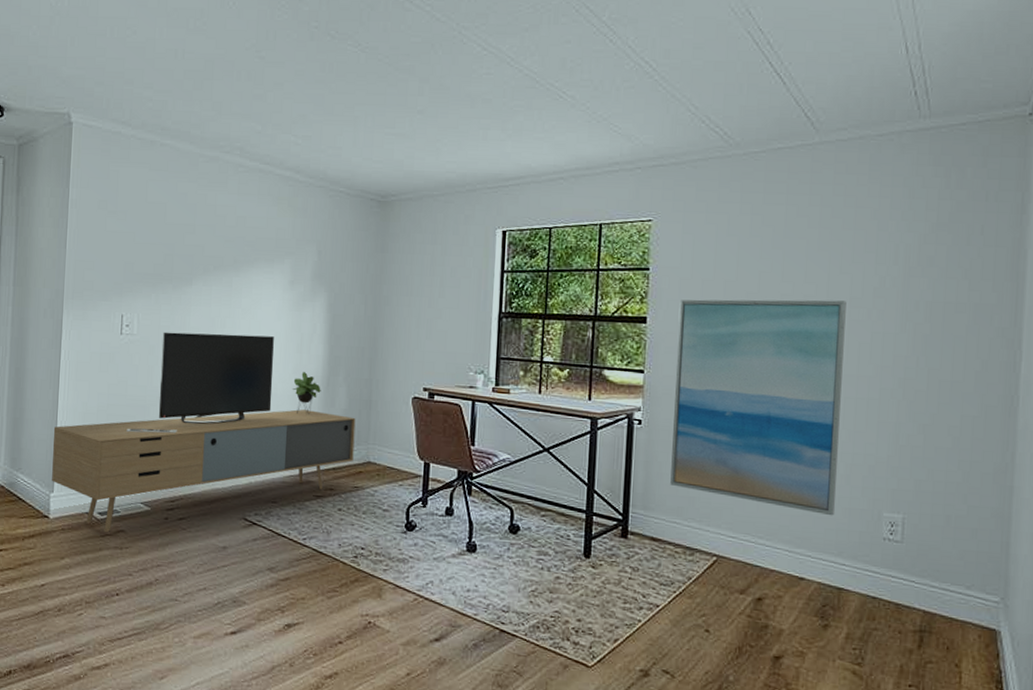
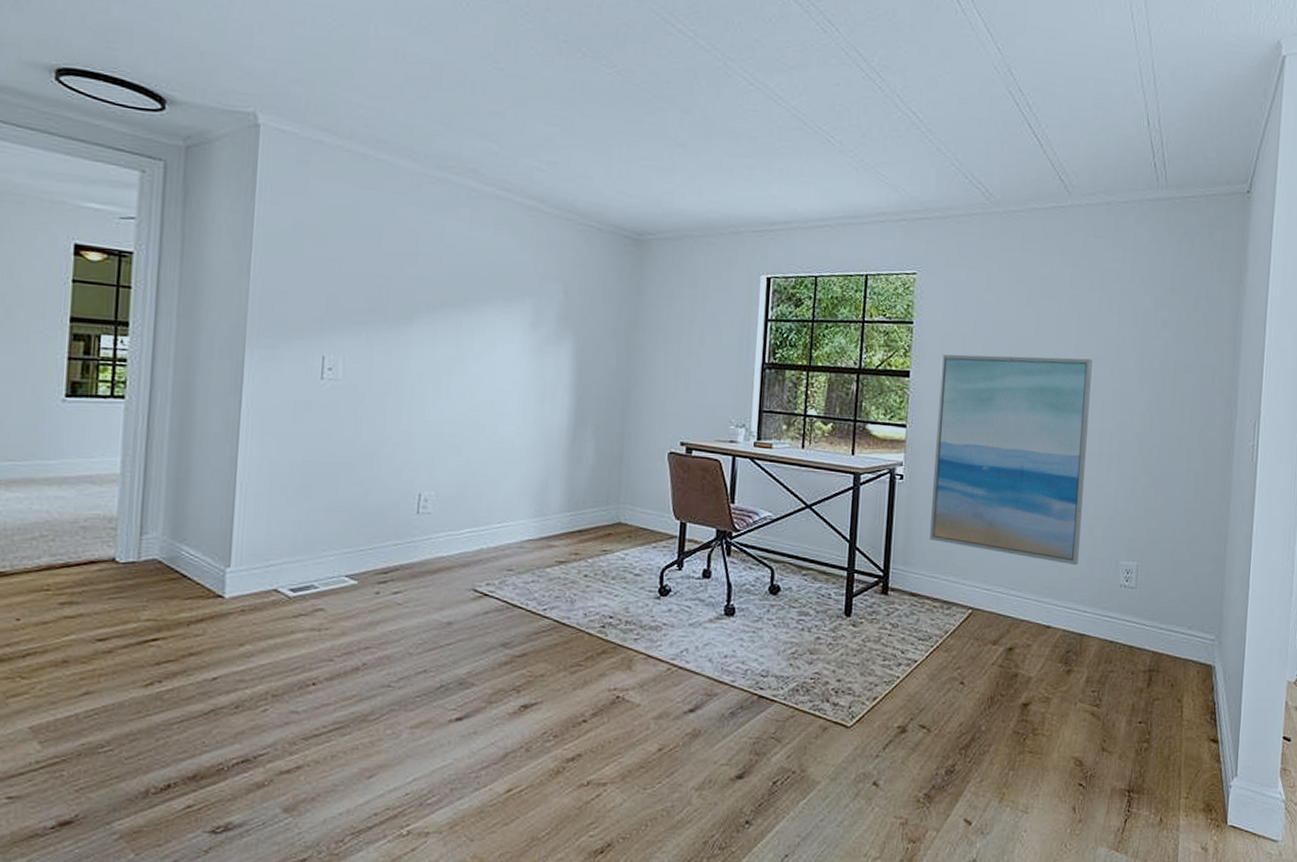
media console: present [52,332,356,532] -> none [228,377,605,611]

